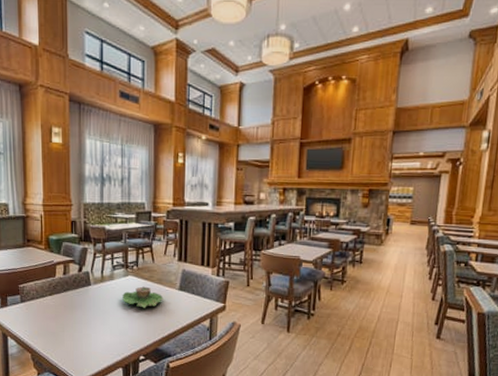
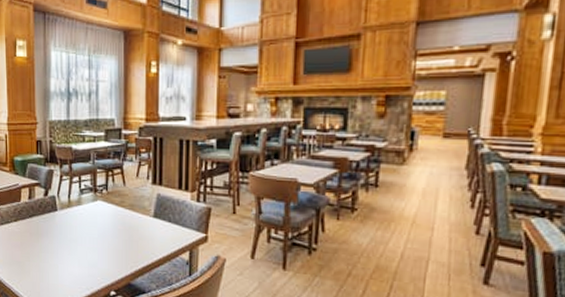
succulent planter: present [121,286,164,308] -> none [90,212,136,237]

